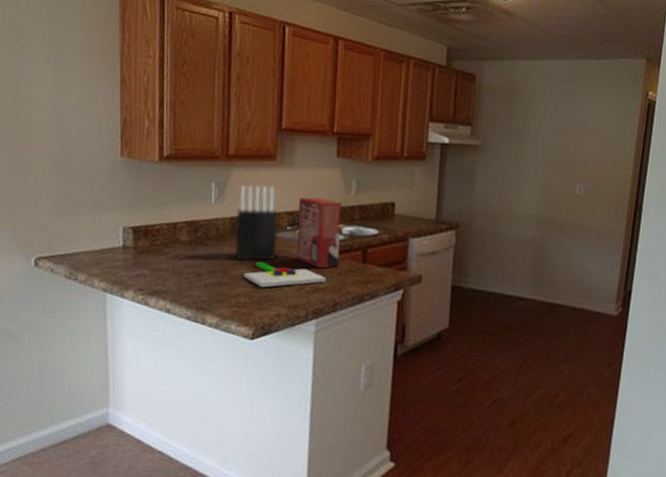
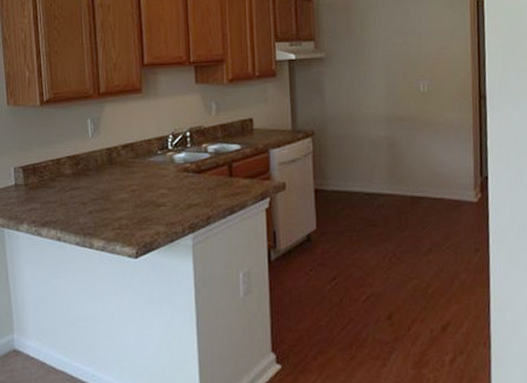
knife block: present [234,185,278,261] -> none [112,116,152,187]
chopping board: present [243,261,326,288] -> none [123,185,197,209]
cereal box: present [297,197,341,269] -> none [166,122,208,186]

